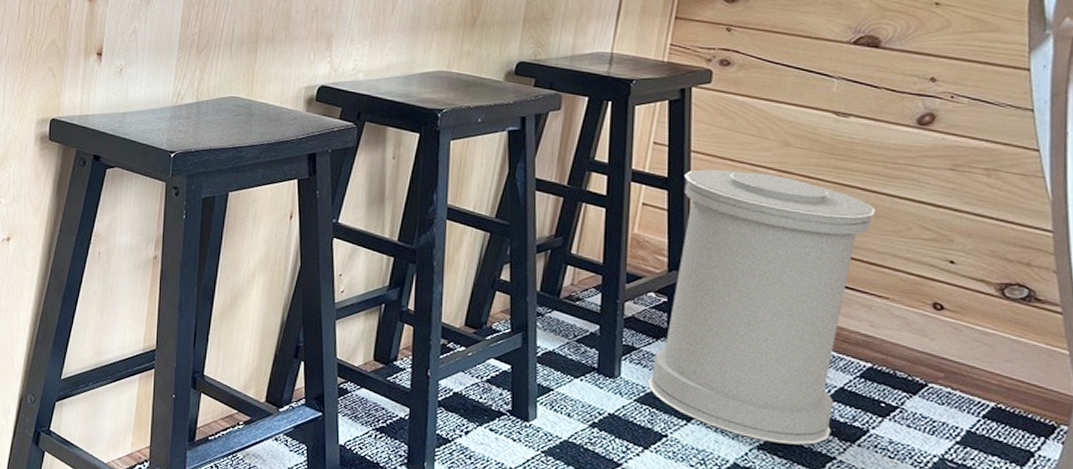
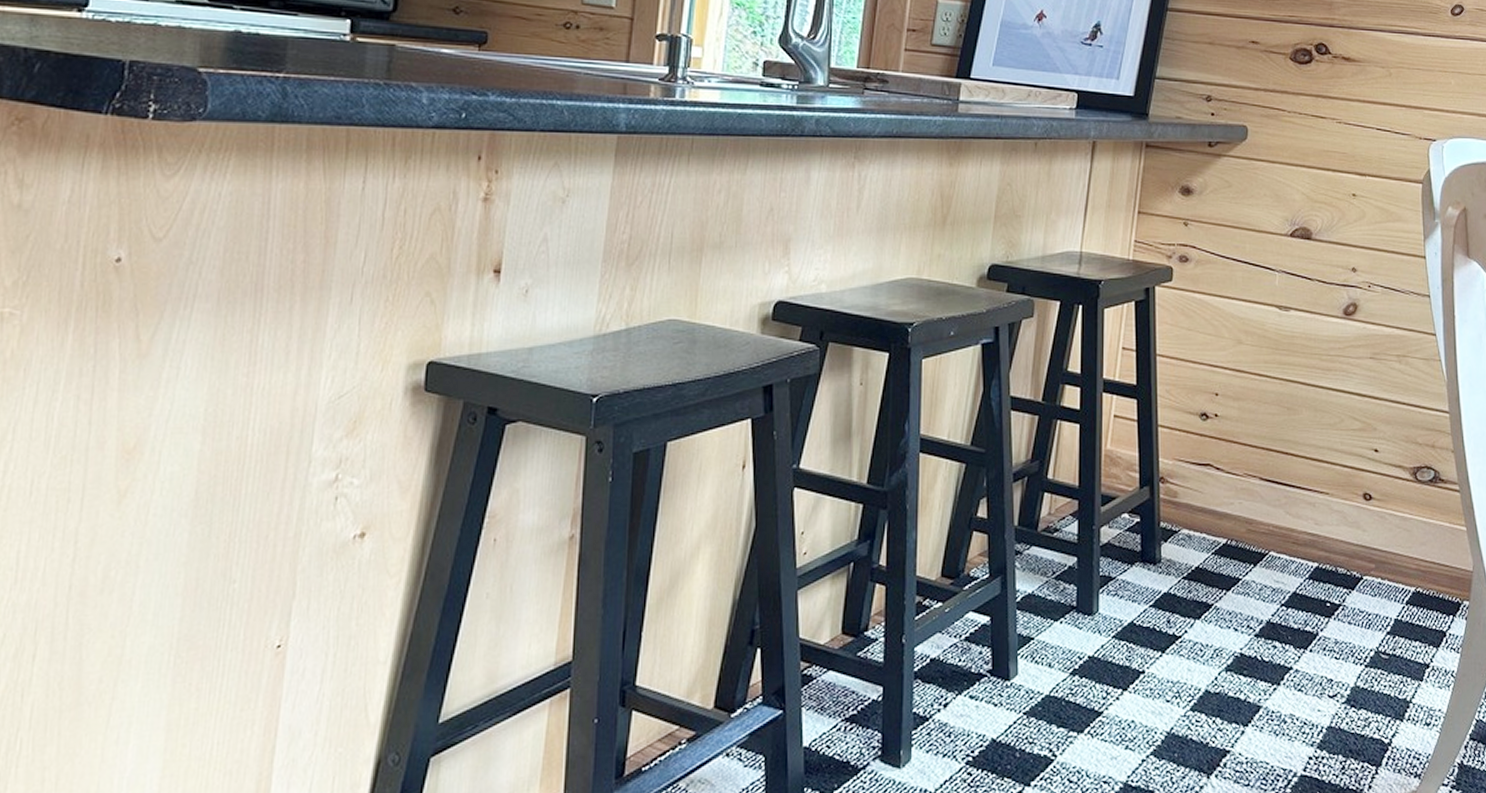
trash can: present [648,169,876,445] -> none [1125,372,1315,662]

